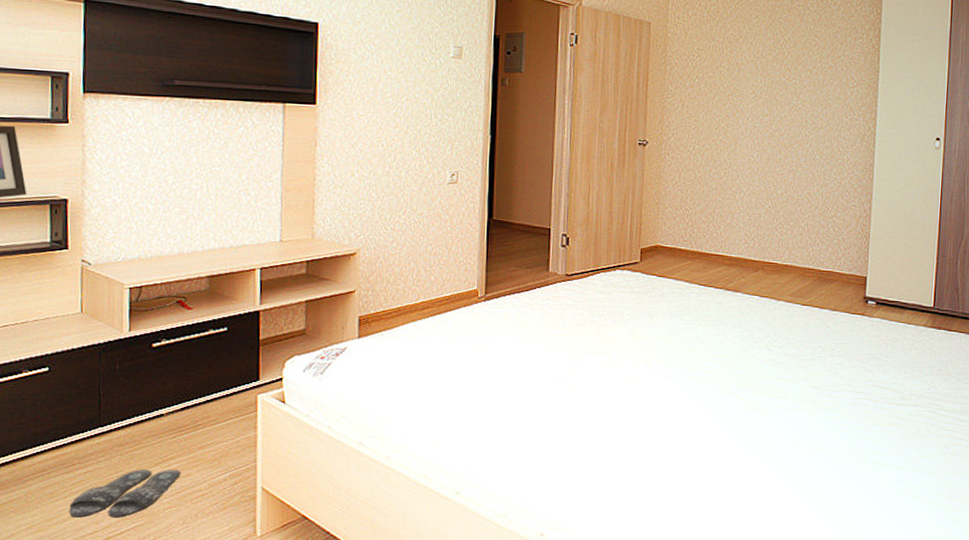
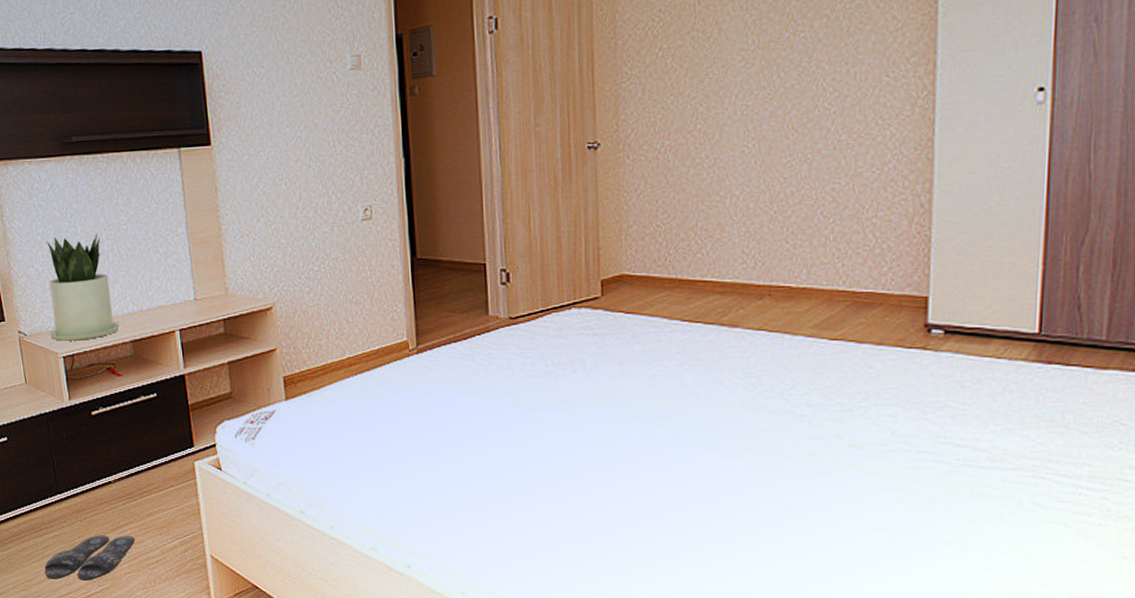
planter: none [117,171,199,273] -> present [47,233,121,341]

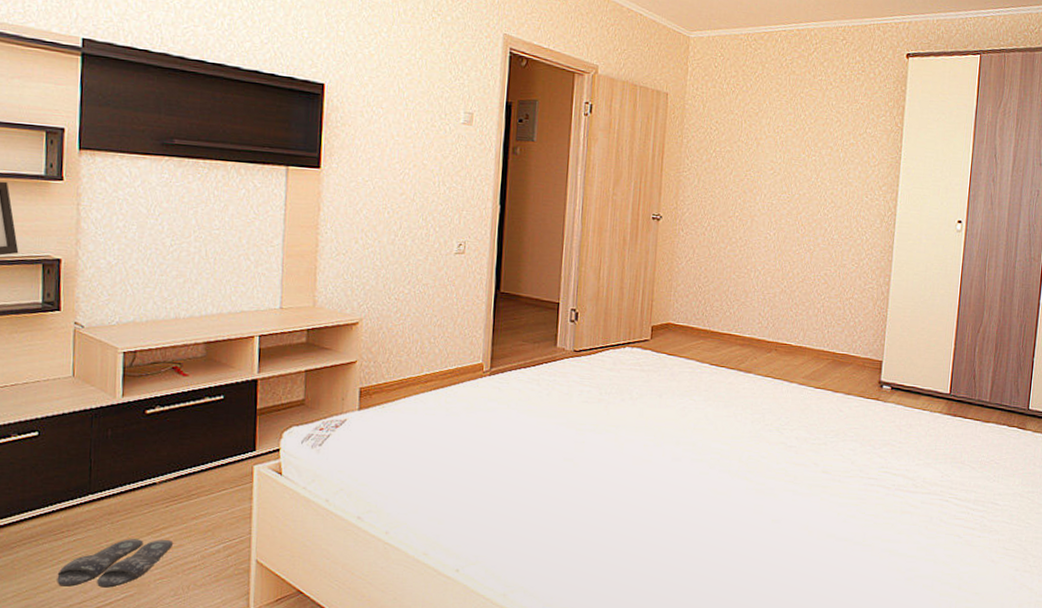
planter: present [47,233,121,341] -> none [111,232,196,338]

